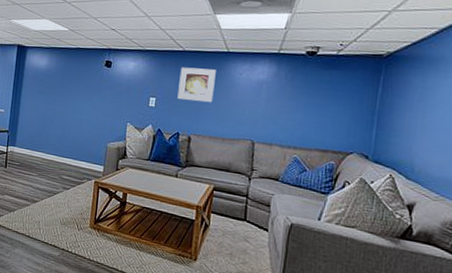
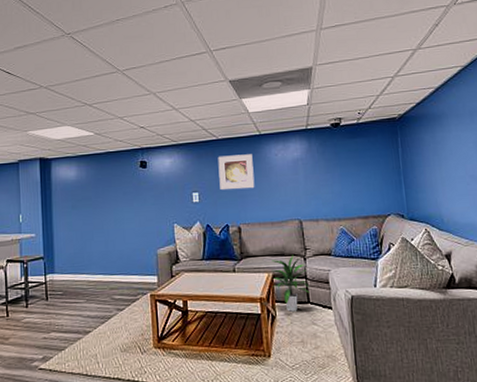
indoor plant: none [210,172,250,226] -> present [271,255,310,312]

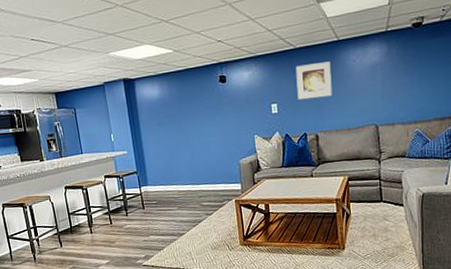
indoor plant: present [271,255,310,312] -> none [347,158,383,210]

